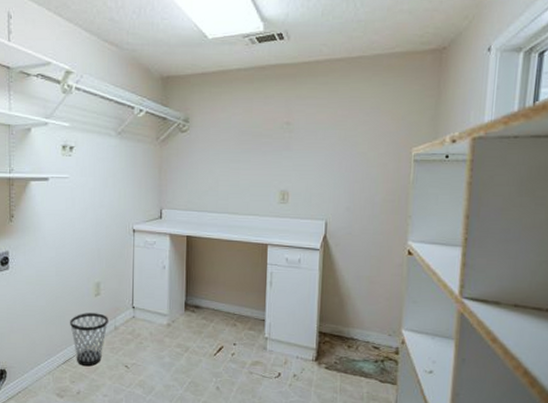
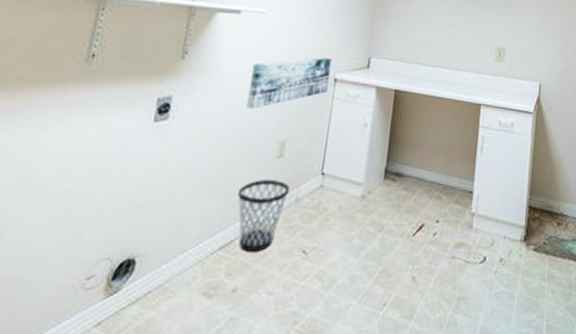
wall art: none [65,212,129,259] -> present [246,58,332,109]

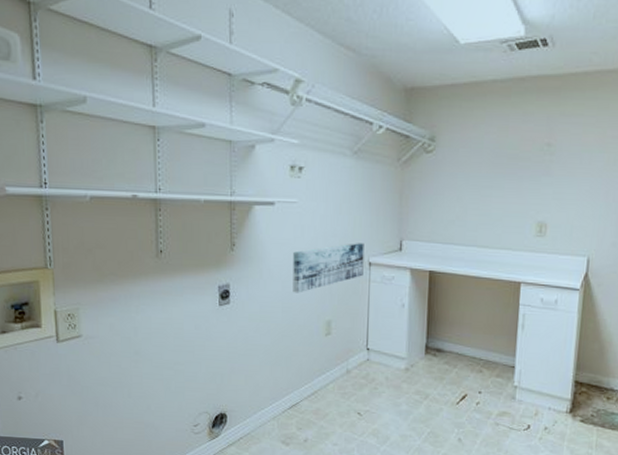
wastebasket: present [238,179,290,253] -> none [297,354,340,413]

